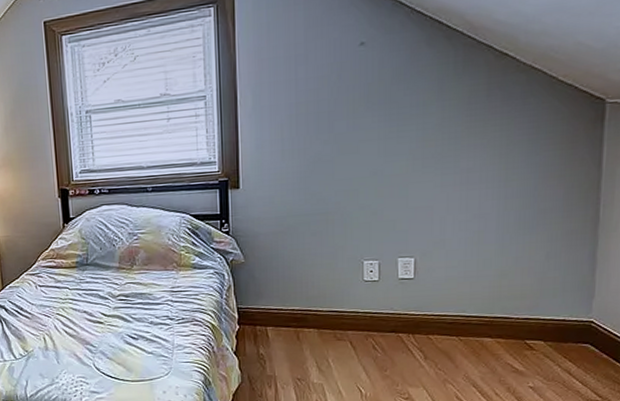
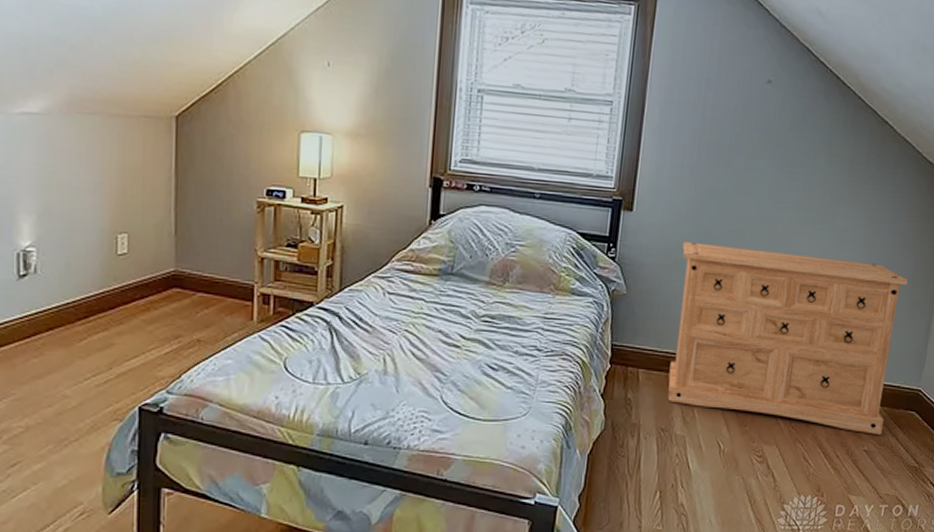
dresser: none [294,198,558,371] -> present [667,241,908,435]

